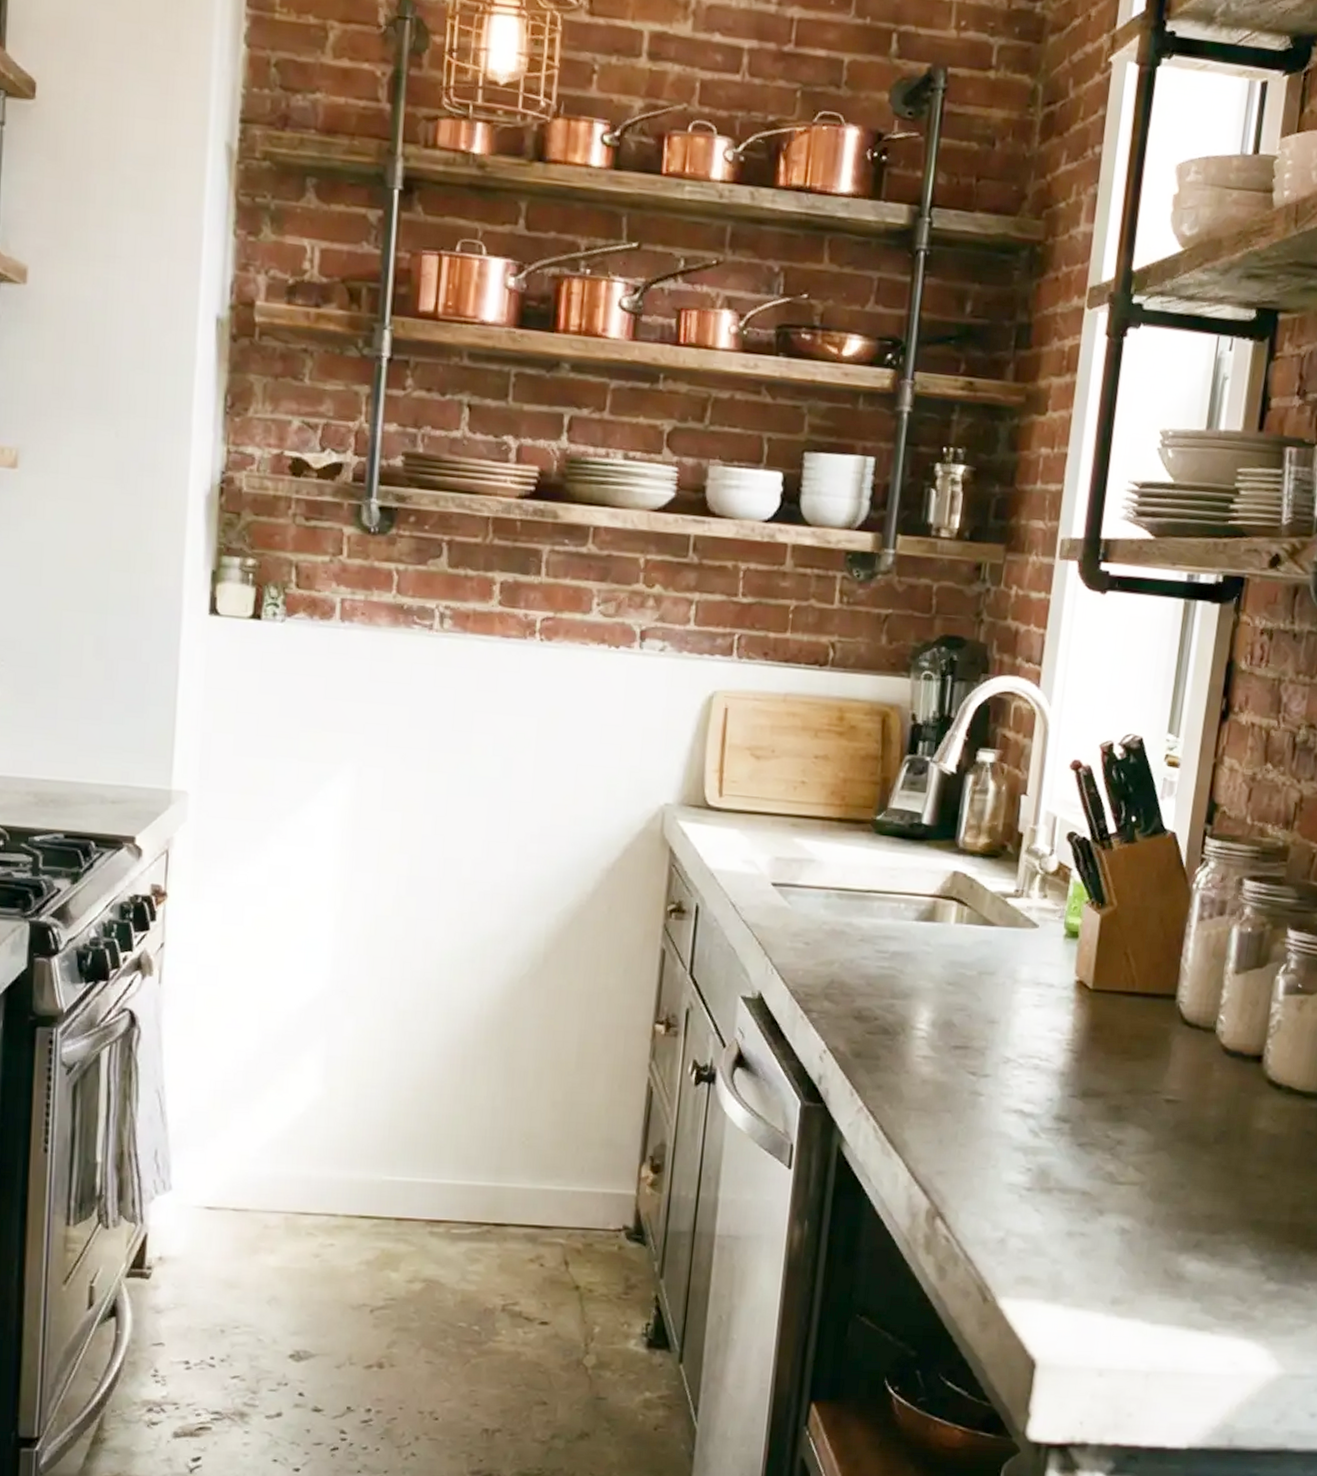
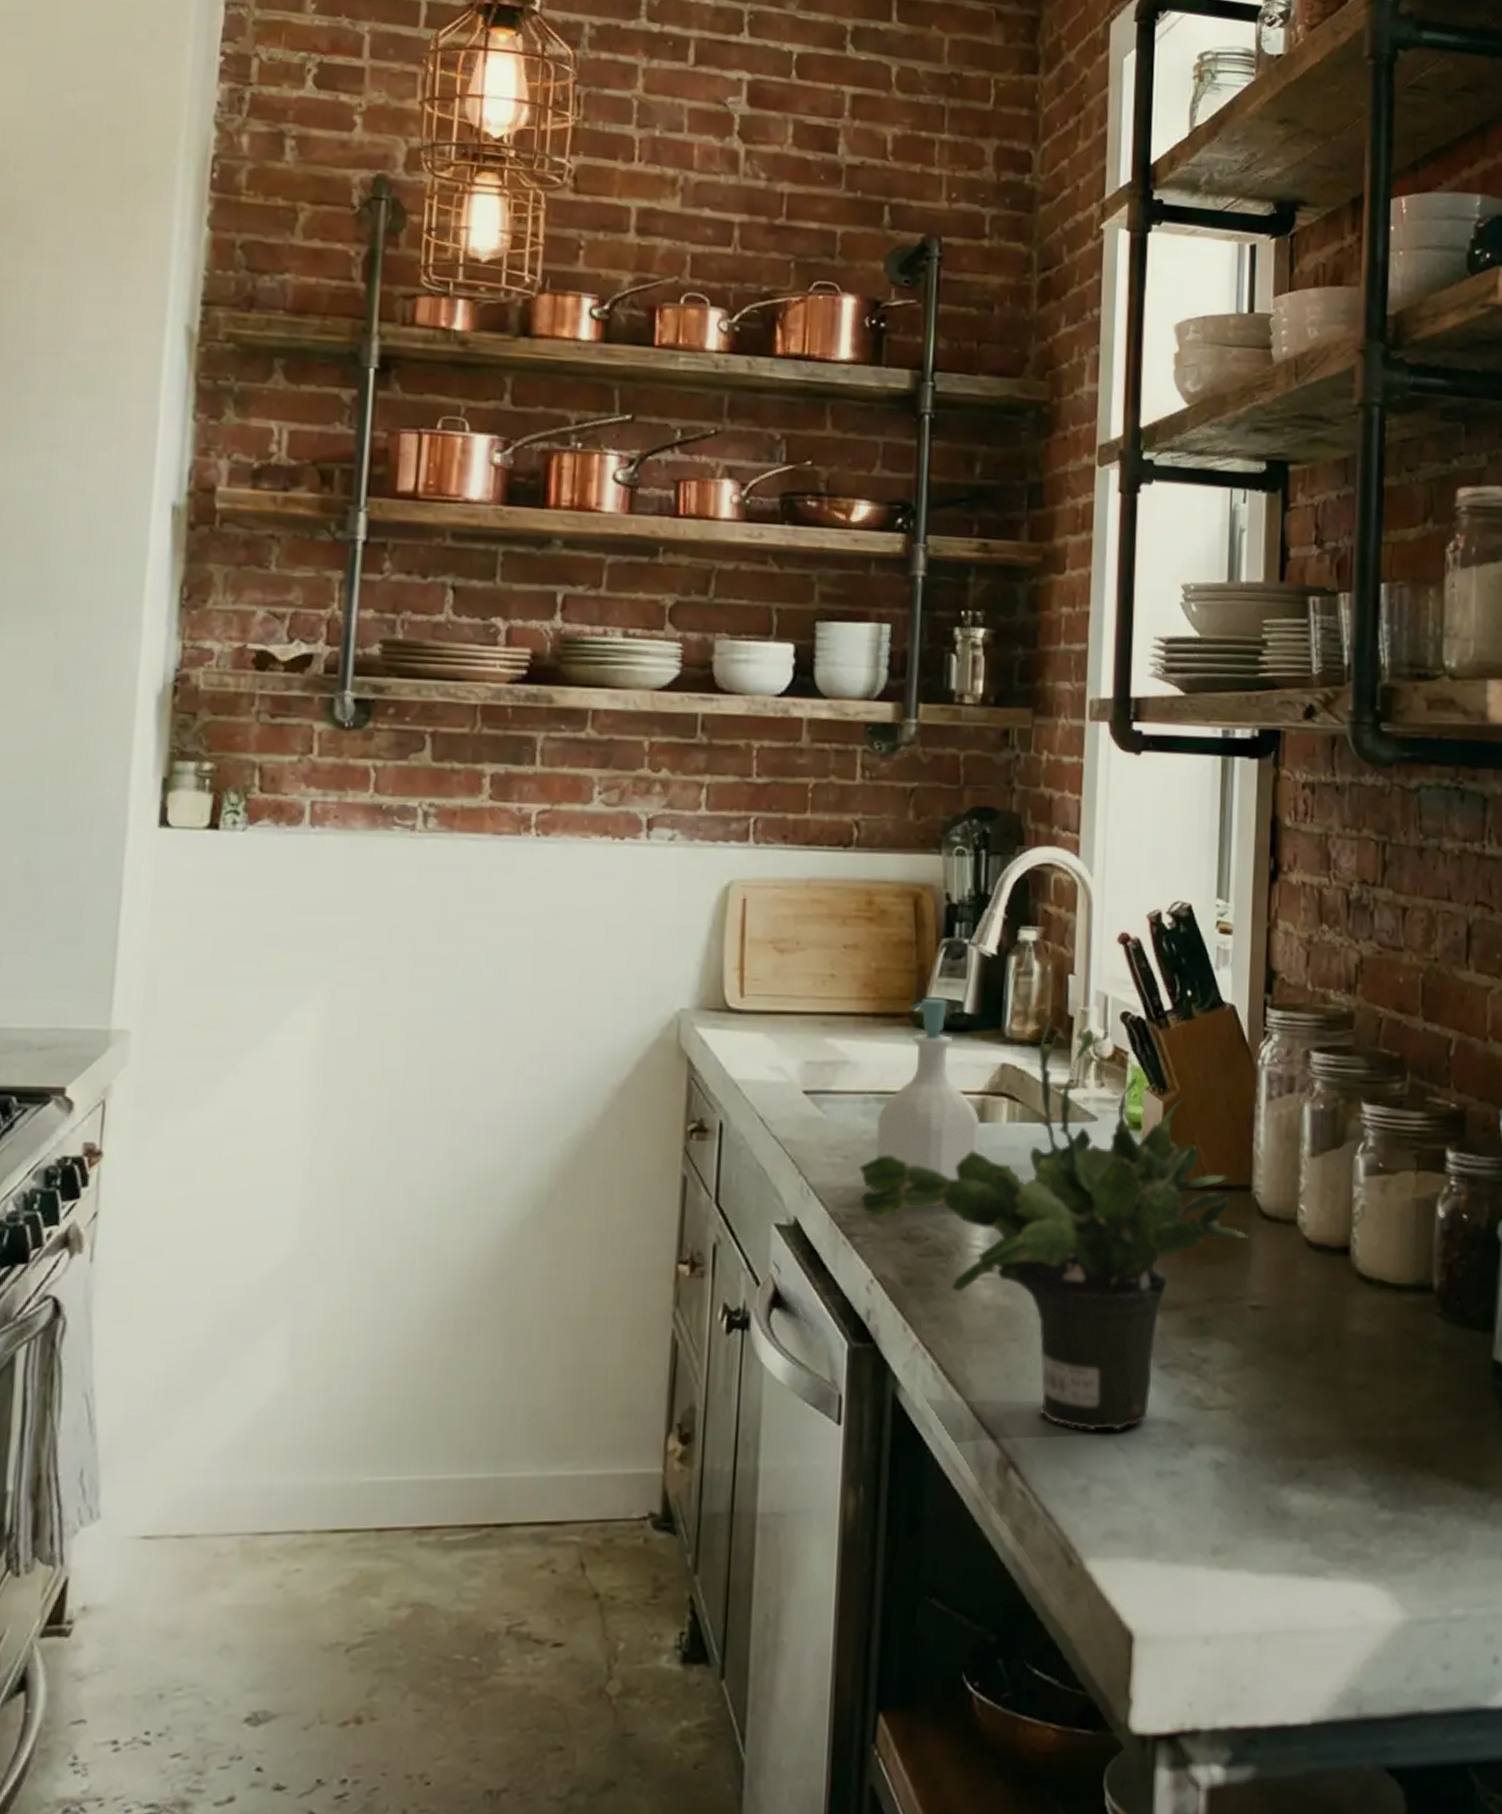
potted plant: none [817,832,1169,1195] -> present [858,1017,1248,1430]
soap bottle: none [834,808,931,971] -> present [875,998,980,1181]

